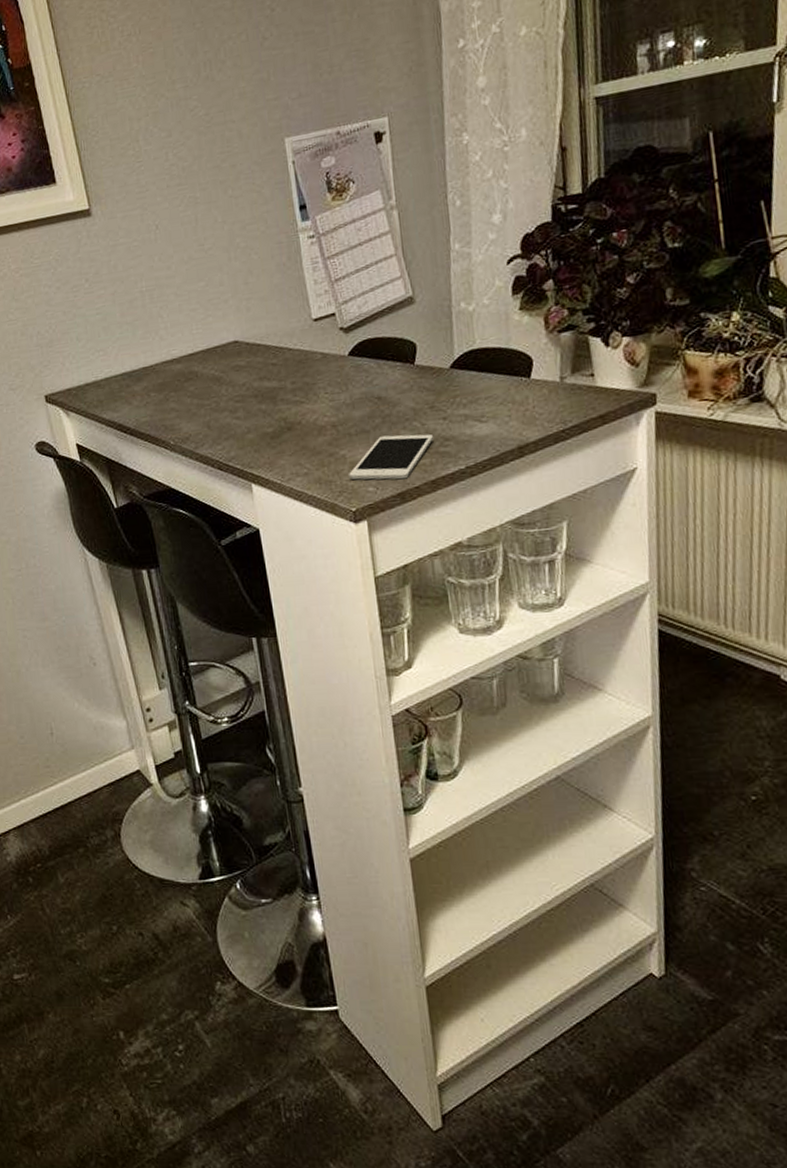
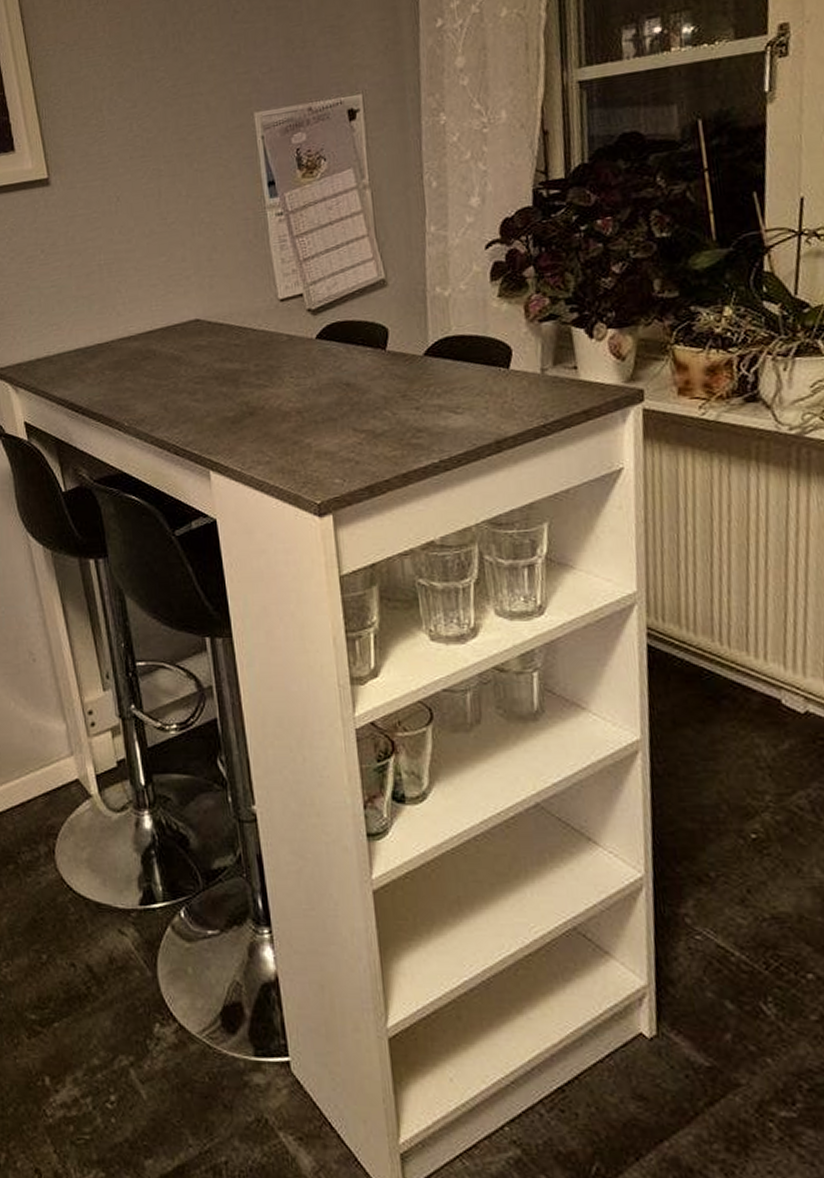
cell phone: present [349,434,433,480] -> none [314,424,405,472]

